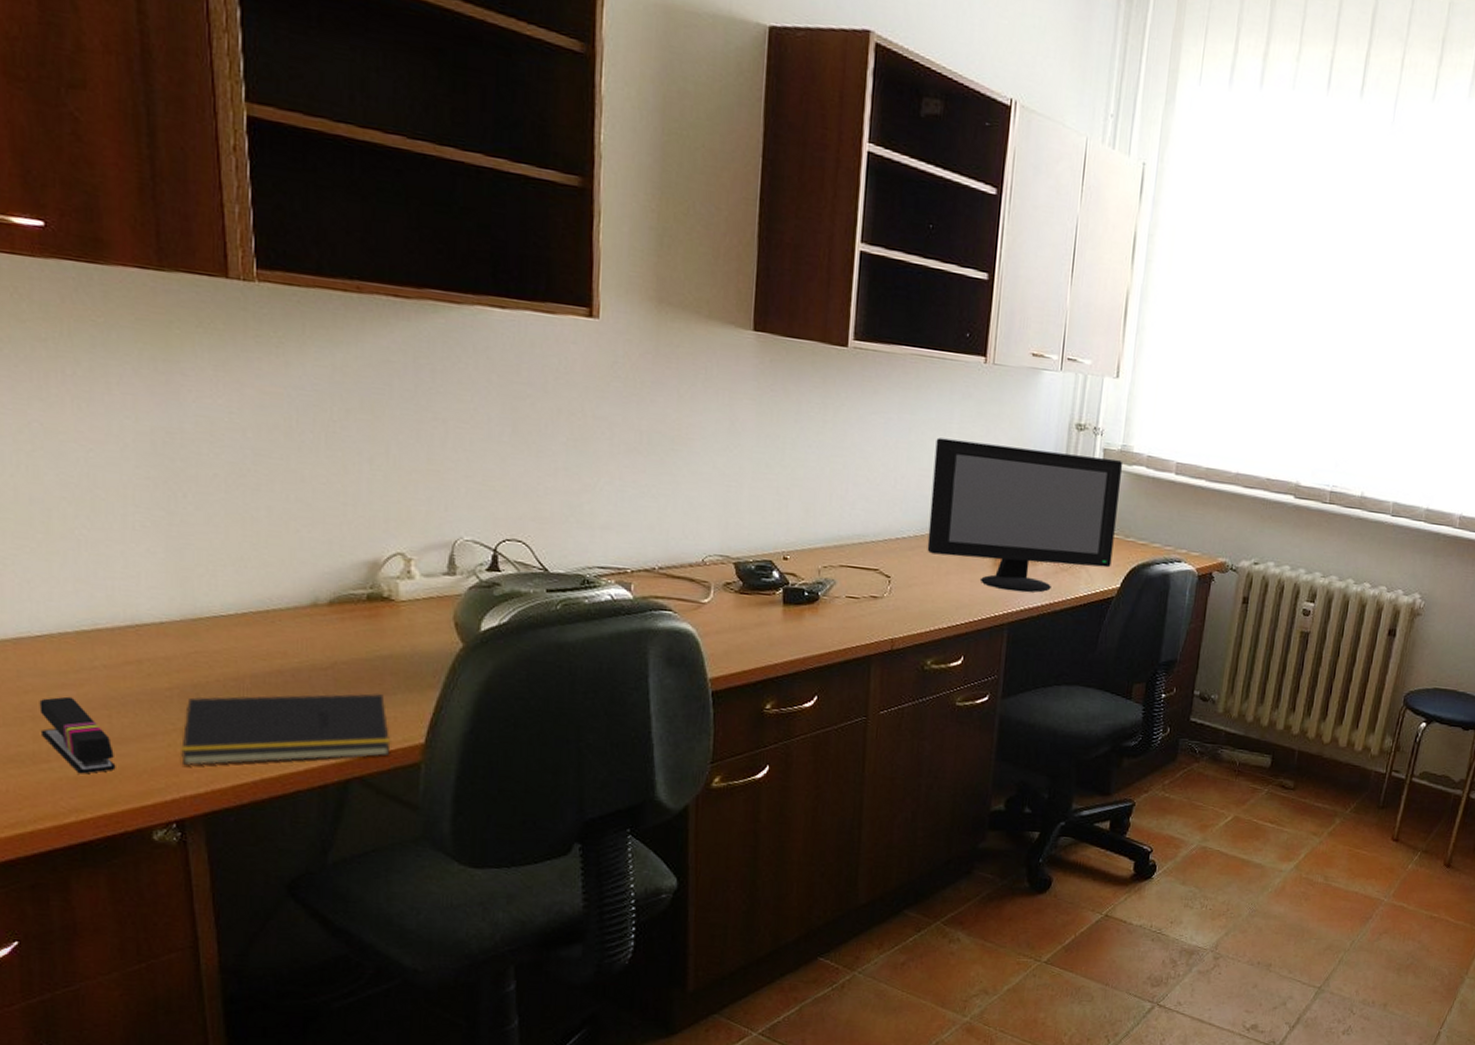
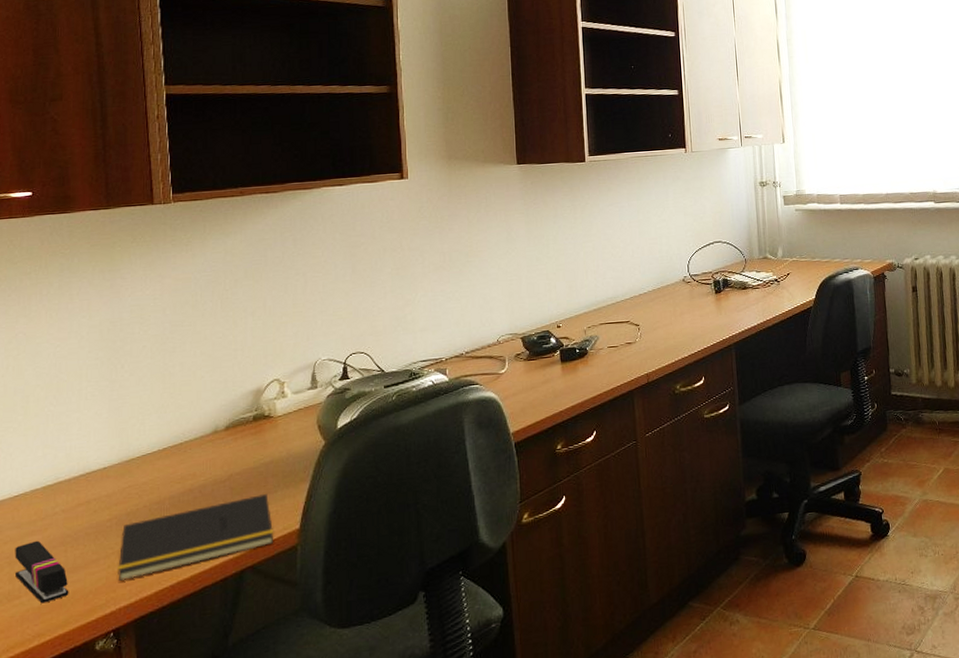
computer monitor: present [927,437,1123,593] -> none [658,202,805,318]

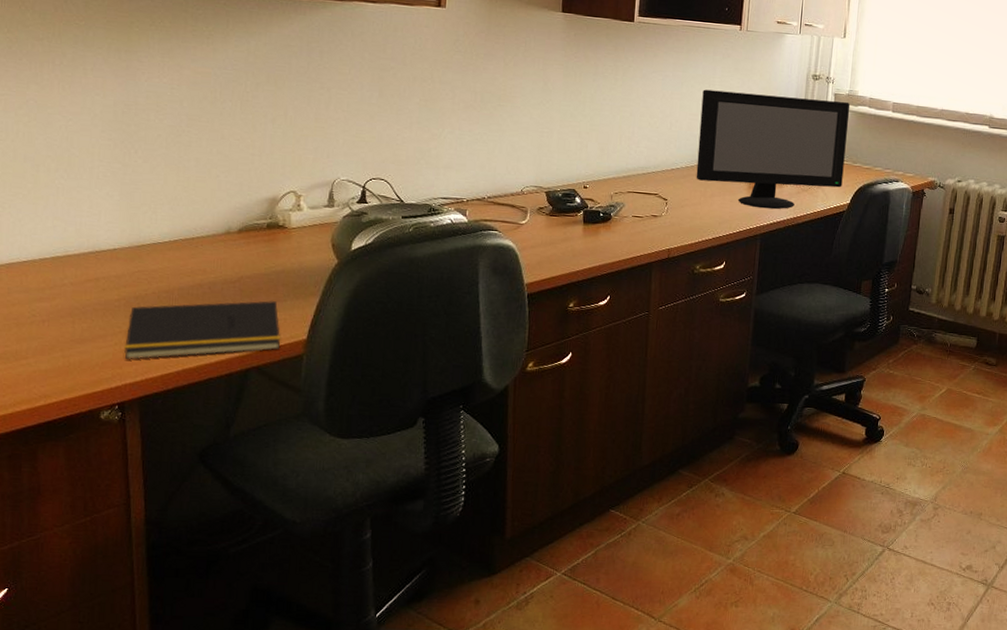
stapler: present [15,540,69,604] -> none [22,307,76,368]
computer monitor: none [658,202,805,318] -> present [696,89,850,209]

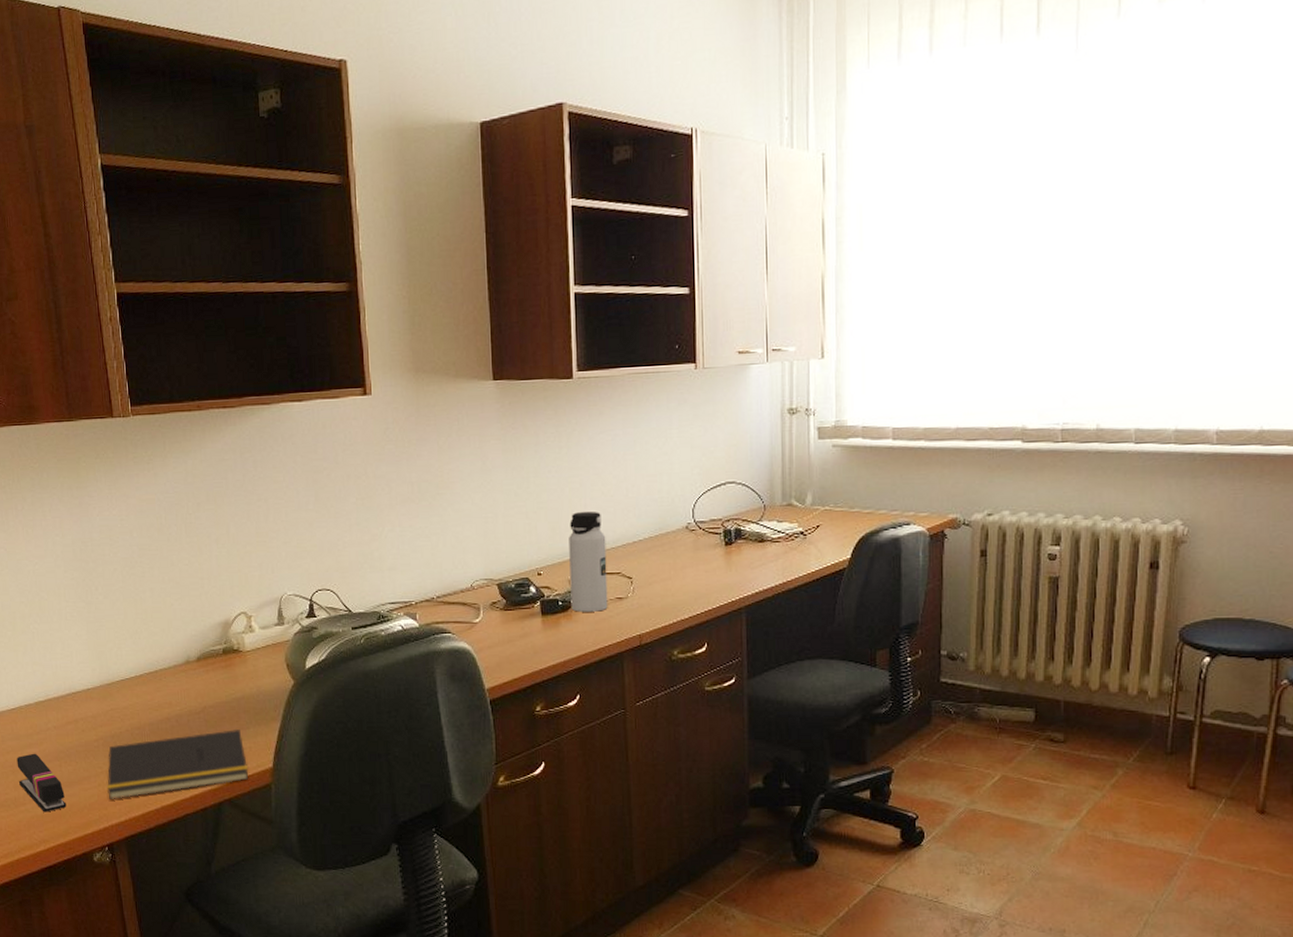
stapler: none [22,307,76,368] -> present [16,753,67,812]
water bottle: none [611,138,648,226] -> present [569,512,608,612]
computer monitor: present [696,89,850,209] -> none [659,436,839,576]

